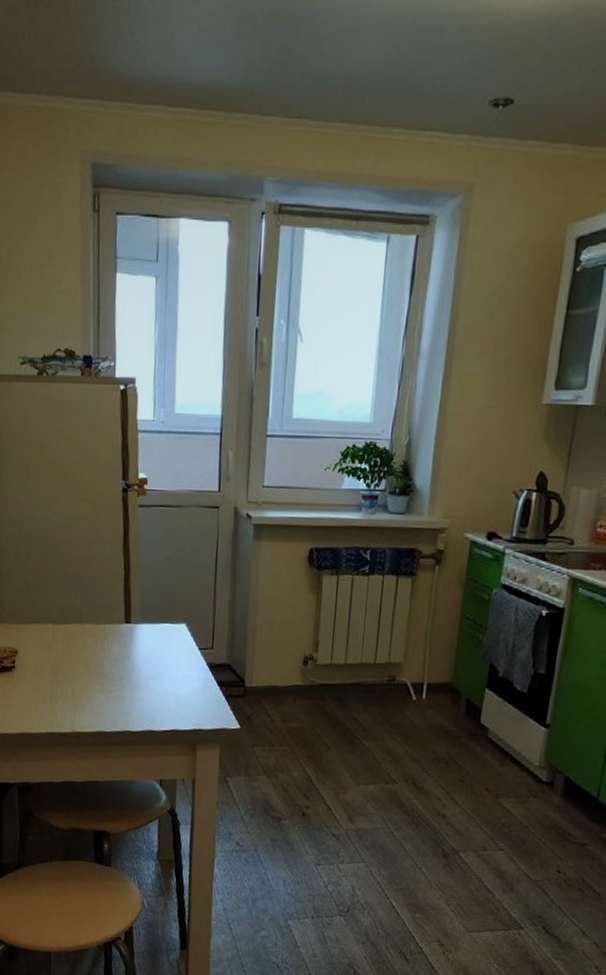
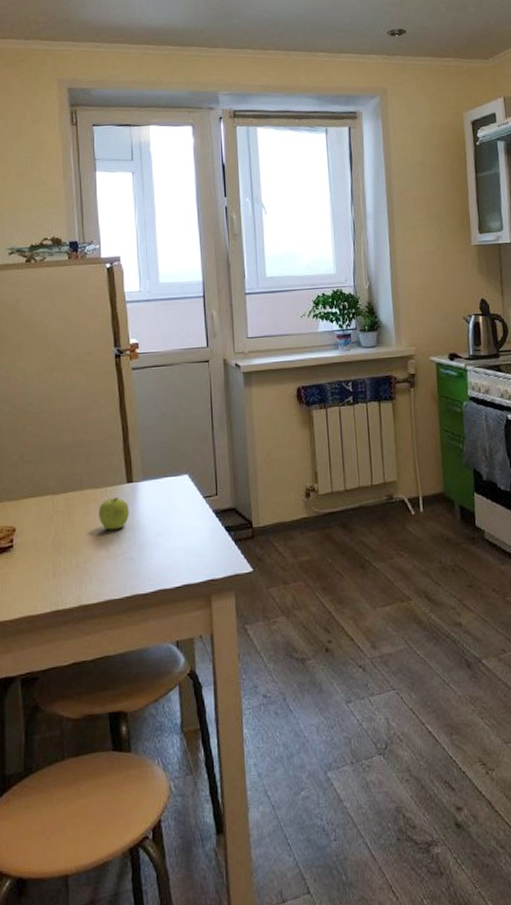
fruit: none [96,636,125,667] -> present [99,497,129,530]

